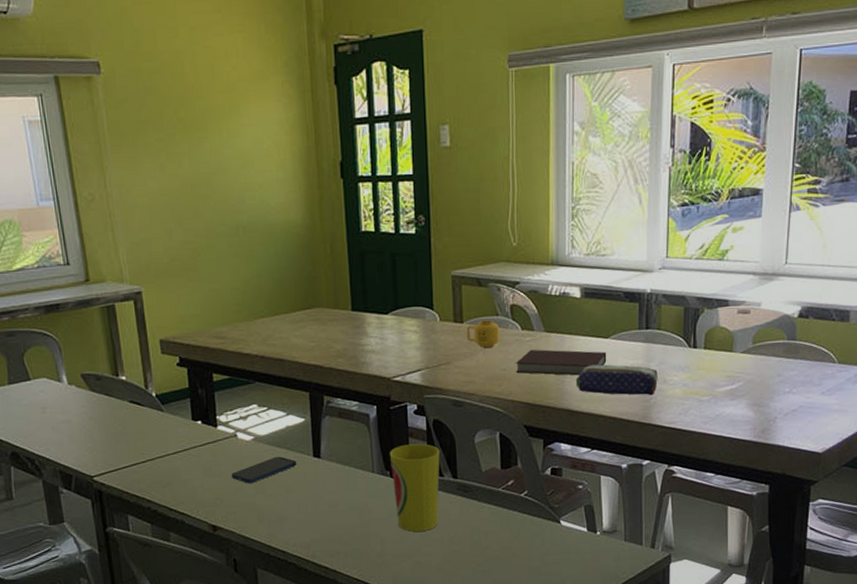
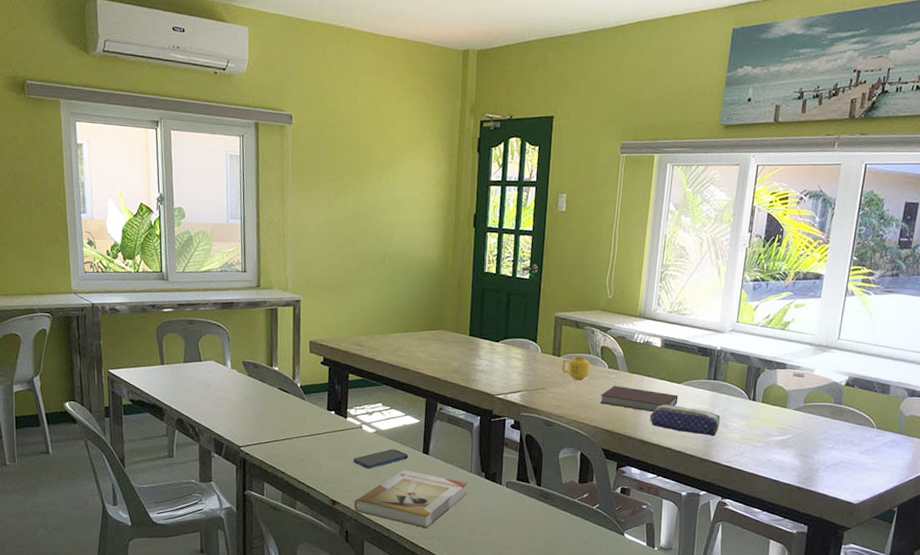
book: none [239,479,372,545] -> present [354,470,468,529]
cup: present [389,443,440,532] -> none [486,452,529,528]

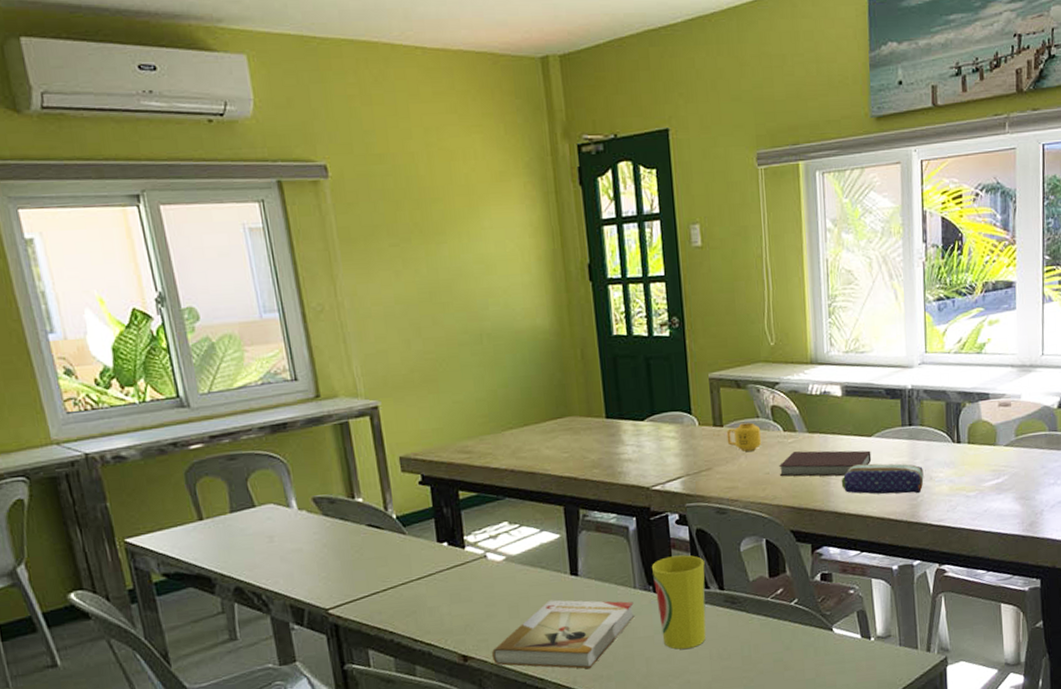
smartphone: present [353,449,409,468] -> none [481,576,553,607]
cup: none [486,452,529,528] -> present [651,555,706,650]

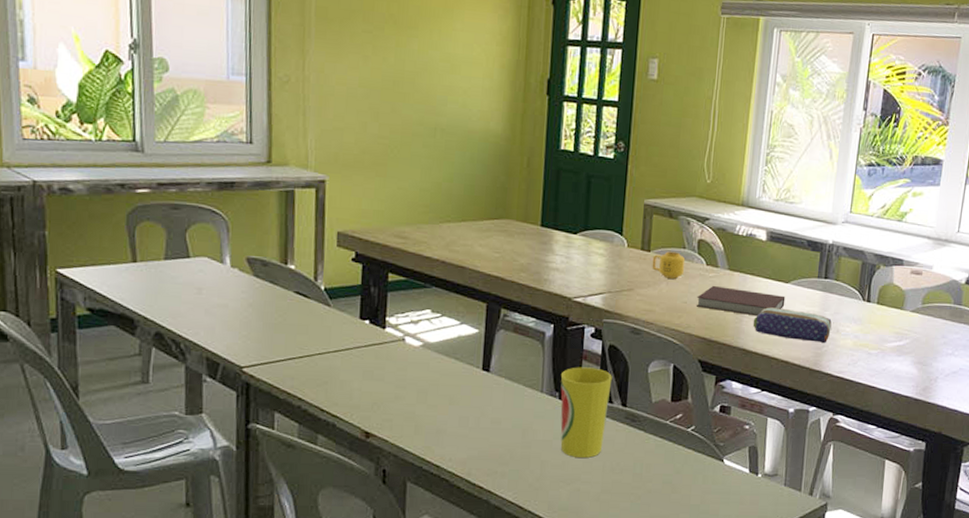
book: present [492,600,635,669] -> none [394,391,538,463]

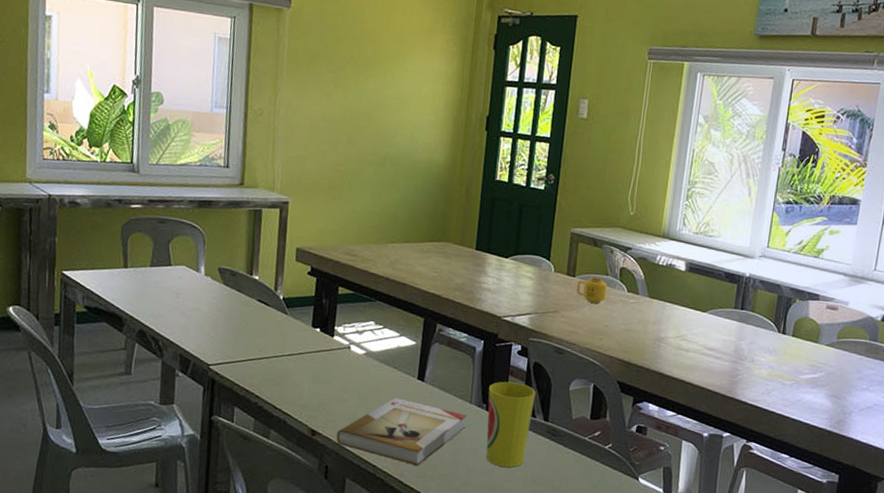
book: none [394,391,538,463] -> present [337,397,467,466]
notebook: present [697,286,786,317] -> none [617,312,703,343]
pencil case: present [752,307,832,343] -> none [670,334,747,371]

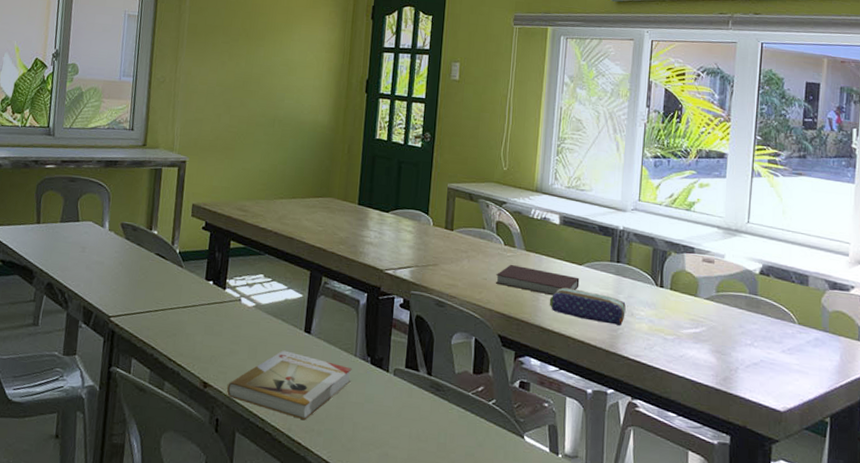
cup: present [486,381,536,468] -> none [371,334,419,423]
mug: present [576,277,608,303] -> none [455,231,485,257]
notebook: none [617,312,703,343] -> present [496,265,580,296]
pencil case: none [670,334,747,371] -> present [549,287,626,325]

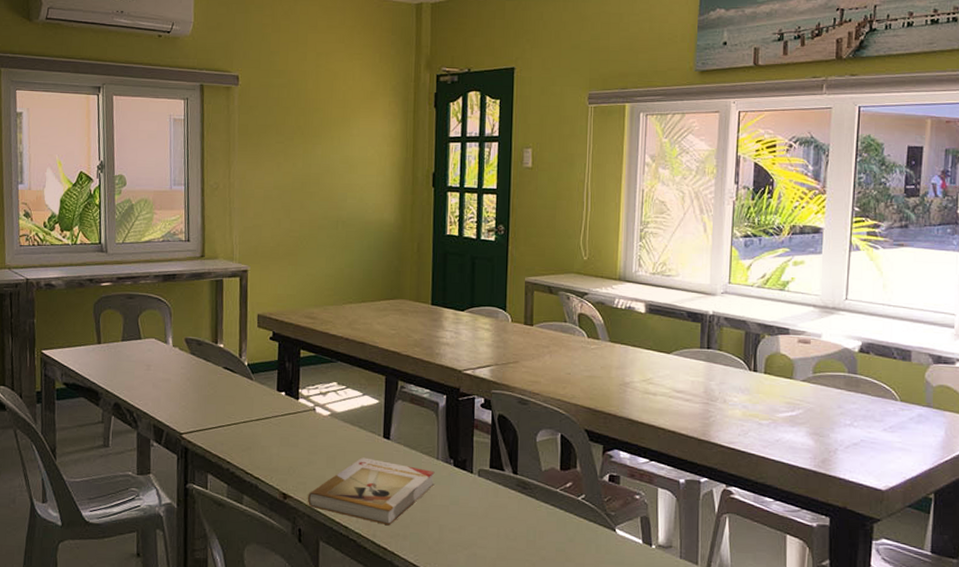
notebook: present [496,265,580,296] -> none [580,358,668,387]
pencil case: present [549,287,626,325] -> none [637,377,718,413]

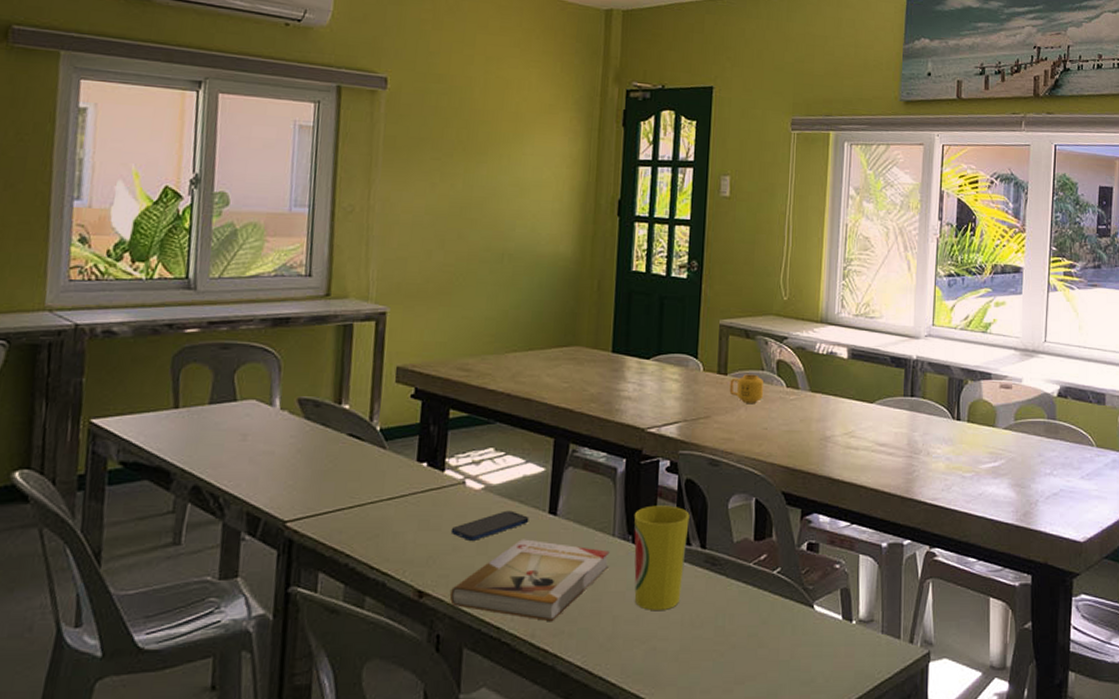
smartphone: none [306,433,368,456] -> present [450,510,529,540]
cup: none [454,435,503,523] -> present [634,505,690,610]
mug: none [535,325,567,351] -> present [729,374,764,403]

